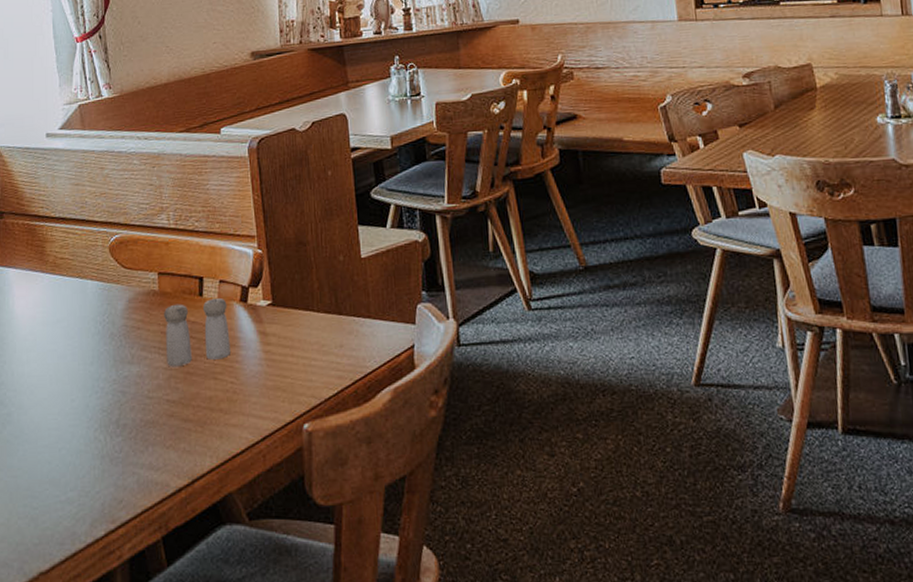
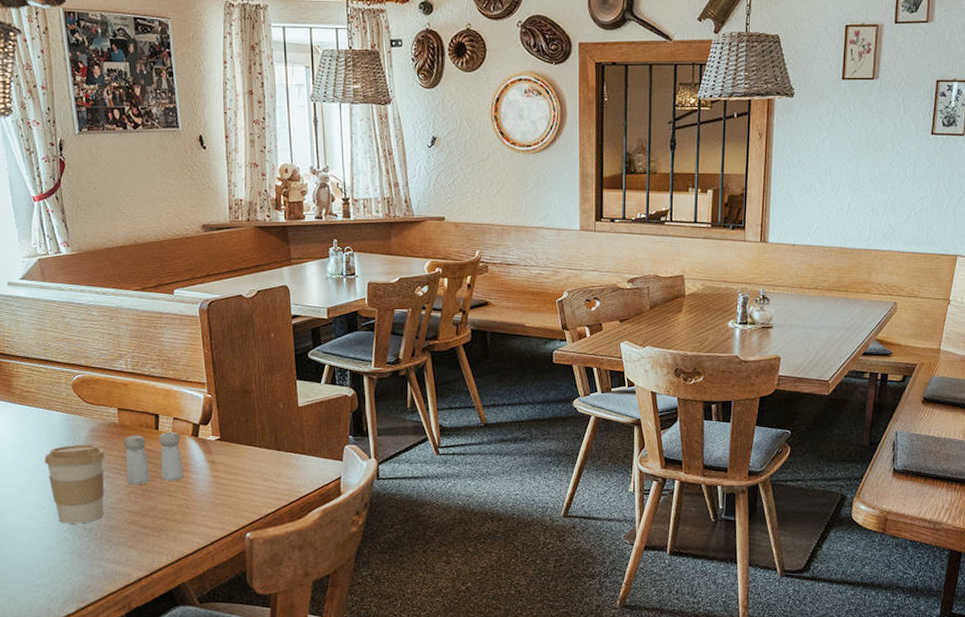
coffee cup: none [76,318,144,420] -> present [44,444,106,524]

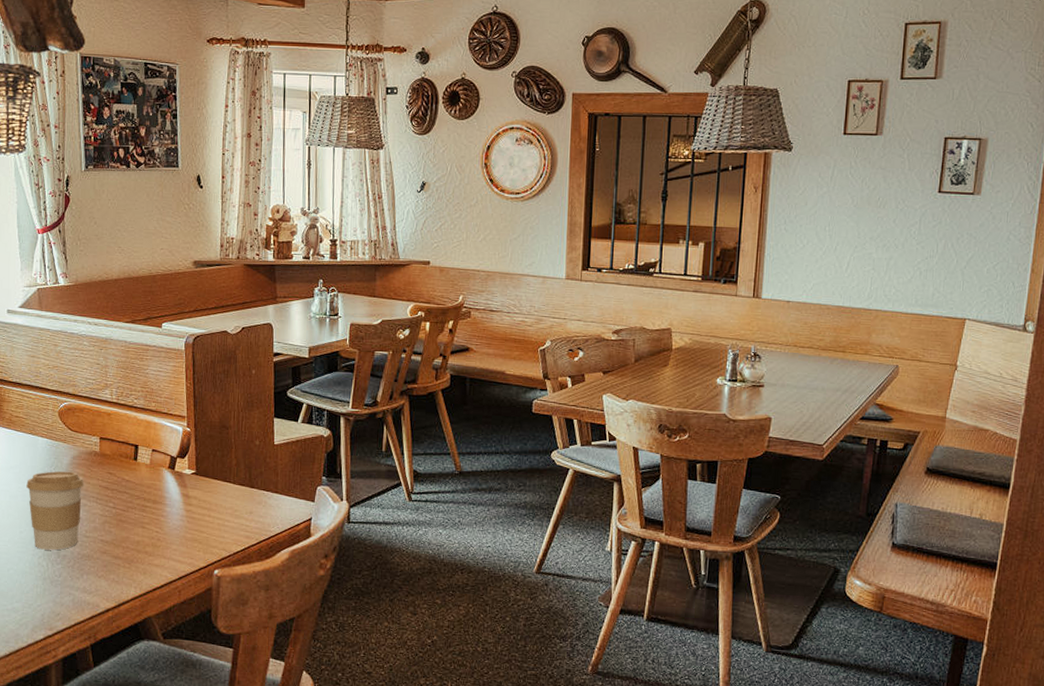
salt and pepper shaker: present [124,432,183,485] -> none [103,464,158,515]

